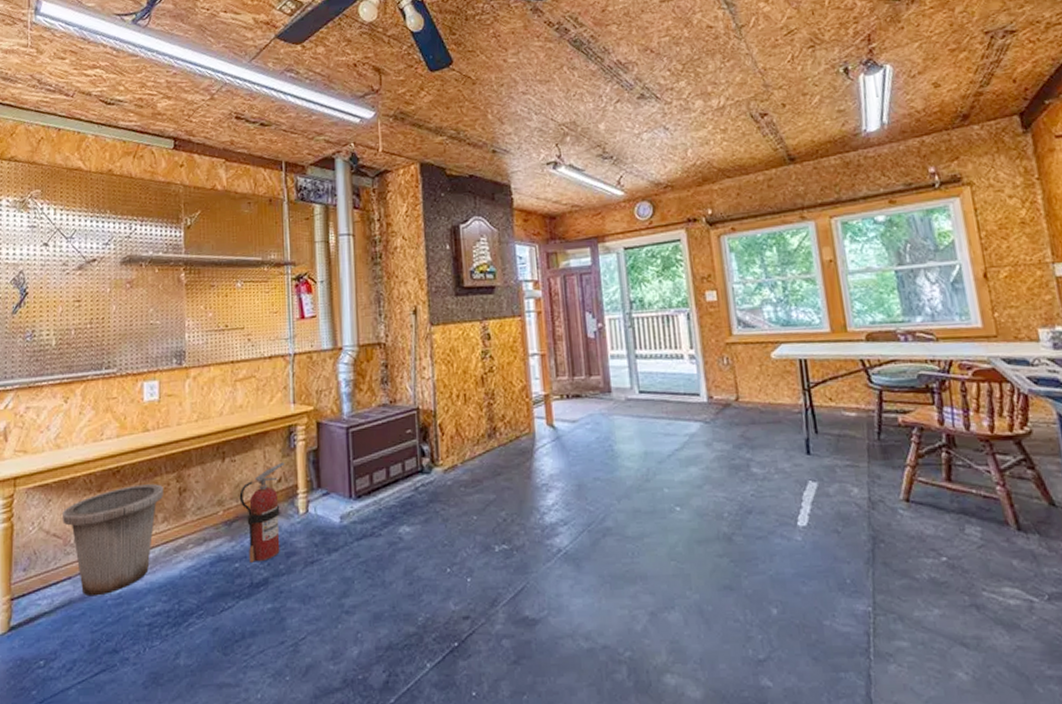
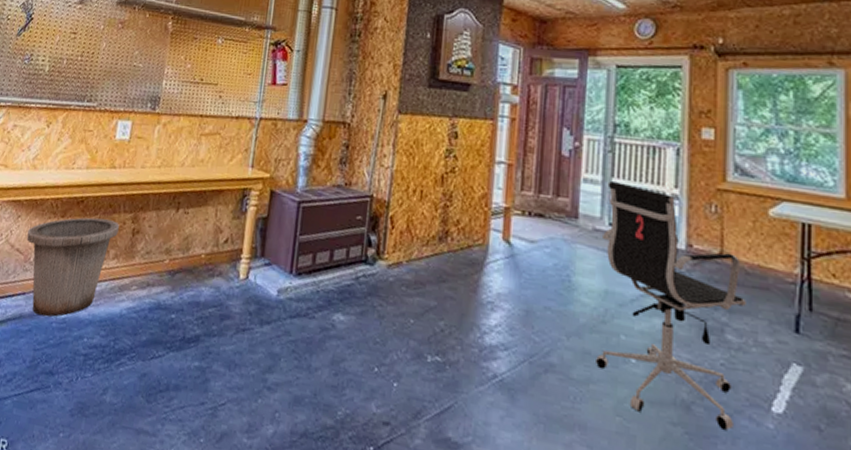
fire extinguisher: present [239,461,284,563] -> none [185,223,234,319]
office chair: none [632,353,769,553] -> present [596,181,746,430]

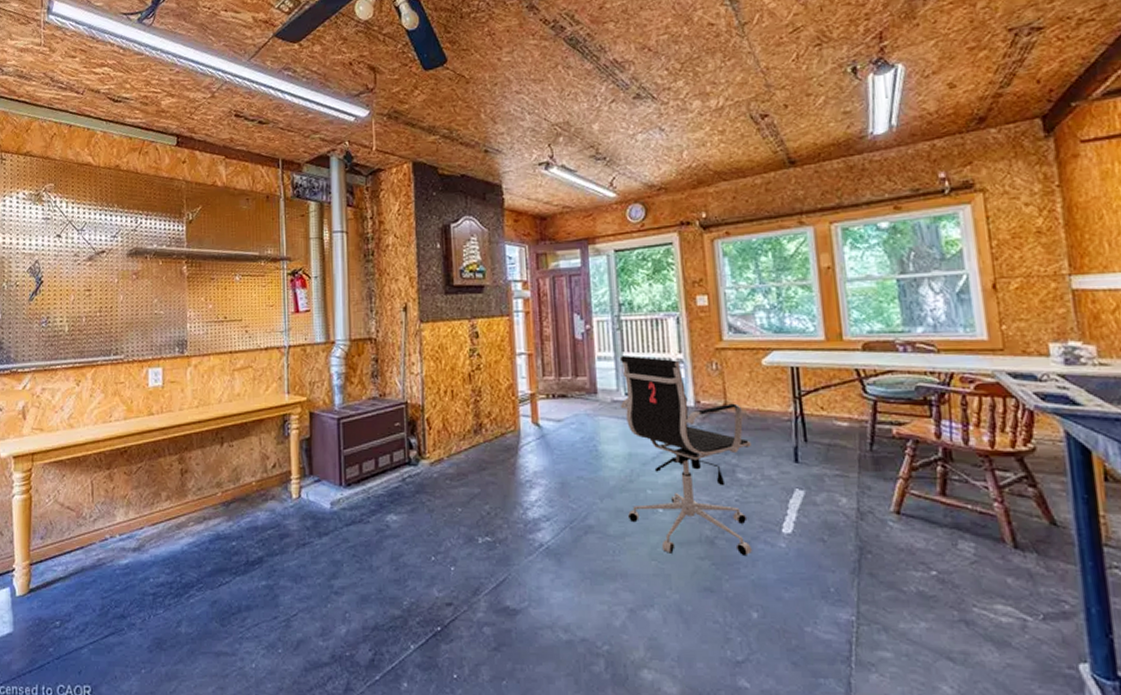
trash can: present [26,217,119,317] -> none [76,465,166,566]

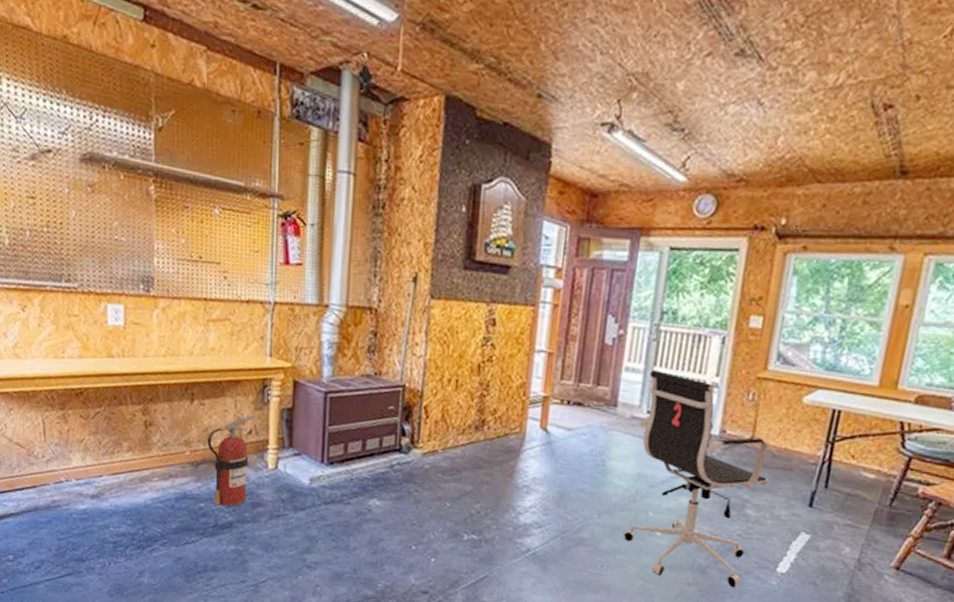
fire extinguisher: none [236,448,279,542] -> present [207,414,256,507]

